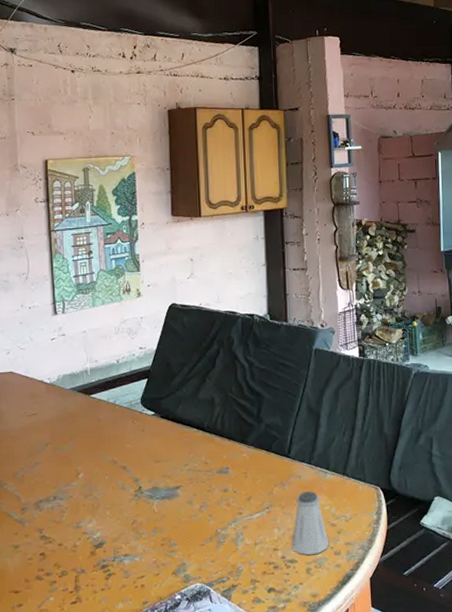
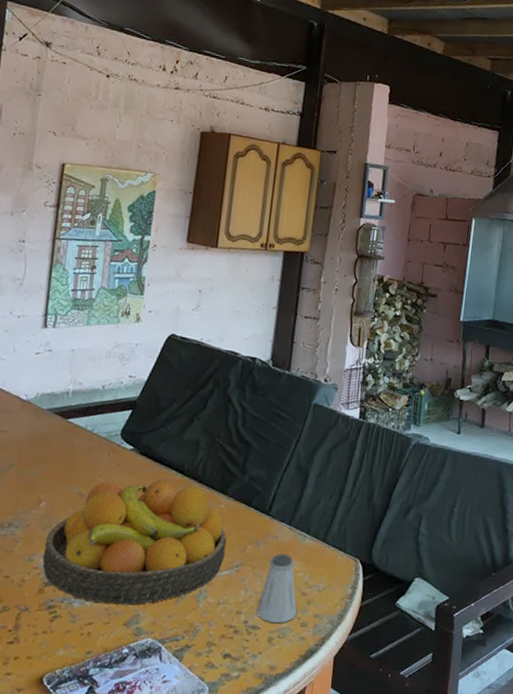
fruit bowl: none [89,438,254,558] -> present [42,479,227,606]

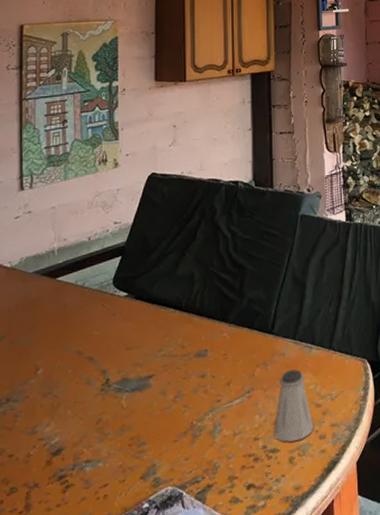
fruit bowl: present [42,479,227,606] -> none [47,319,234,463]

